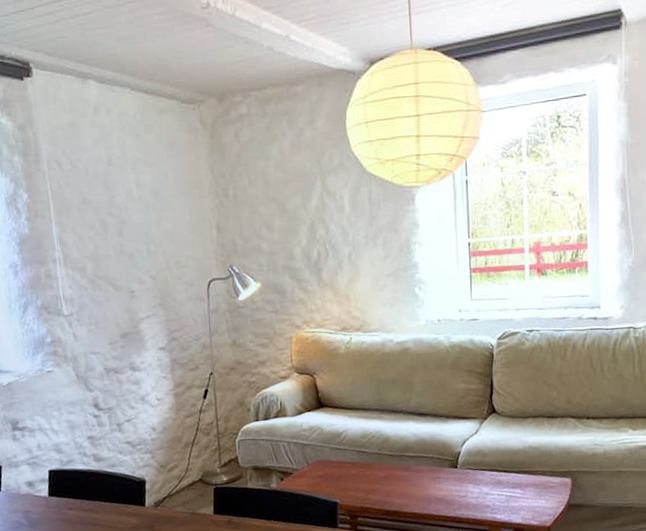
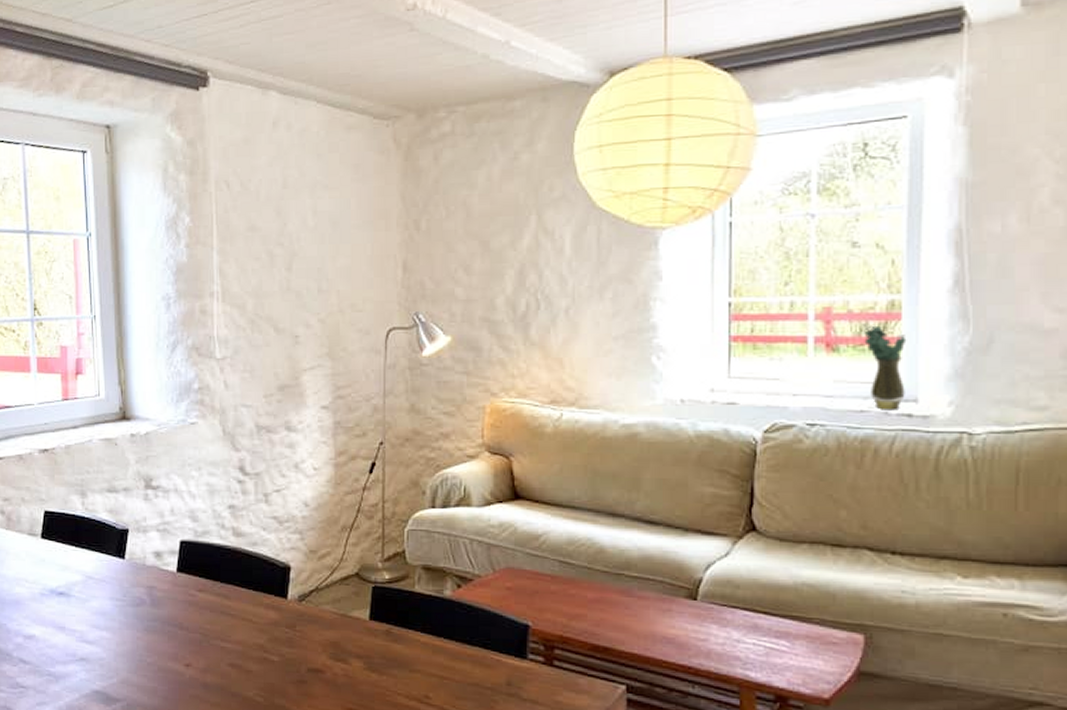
vase: none [561,252,592,316] -> present [862,324,907,410]

